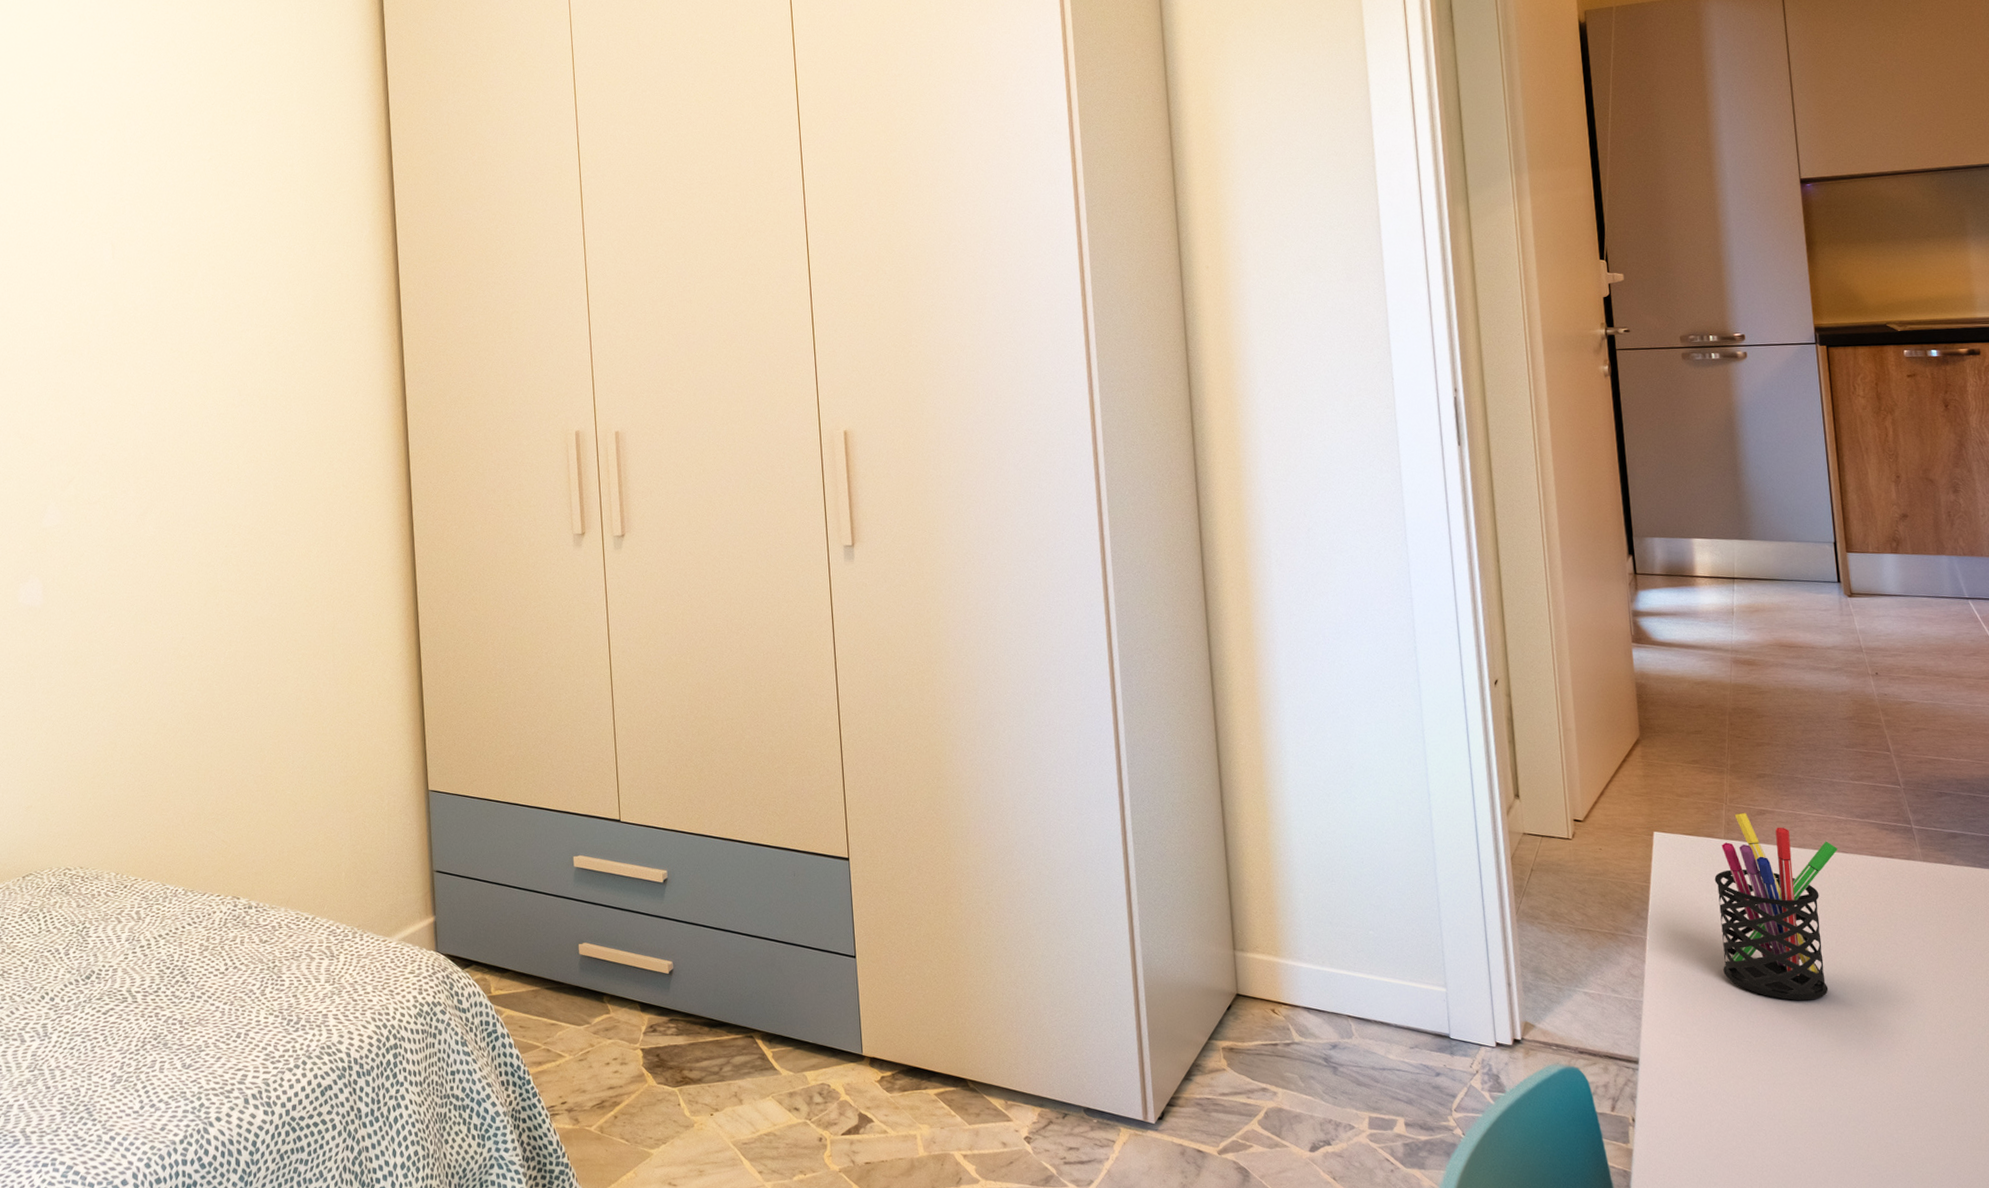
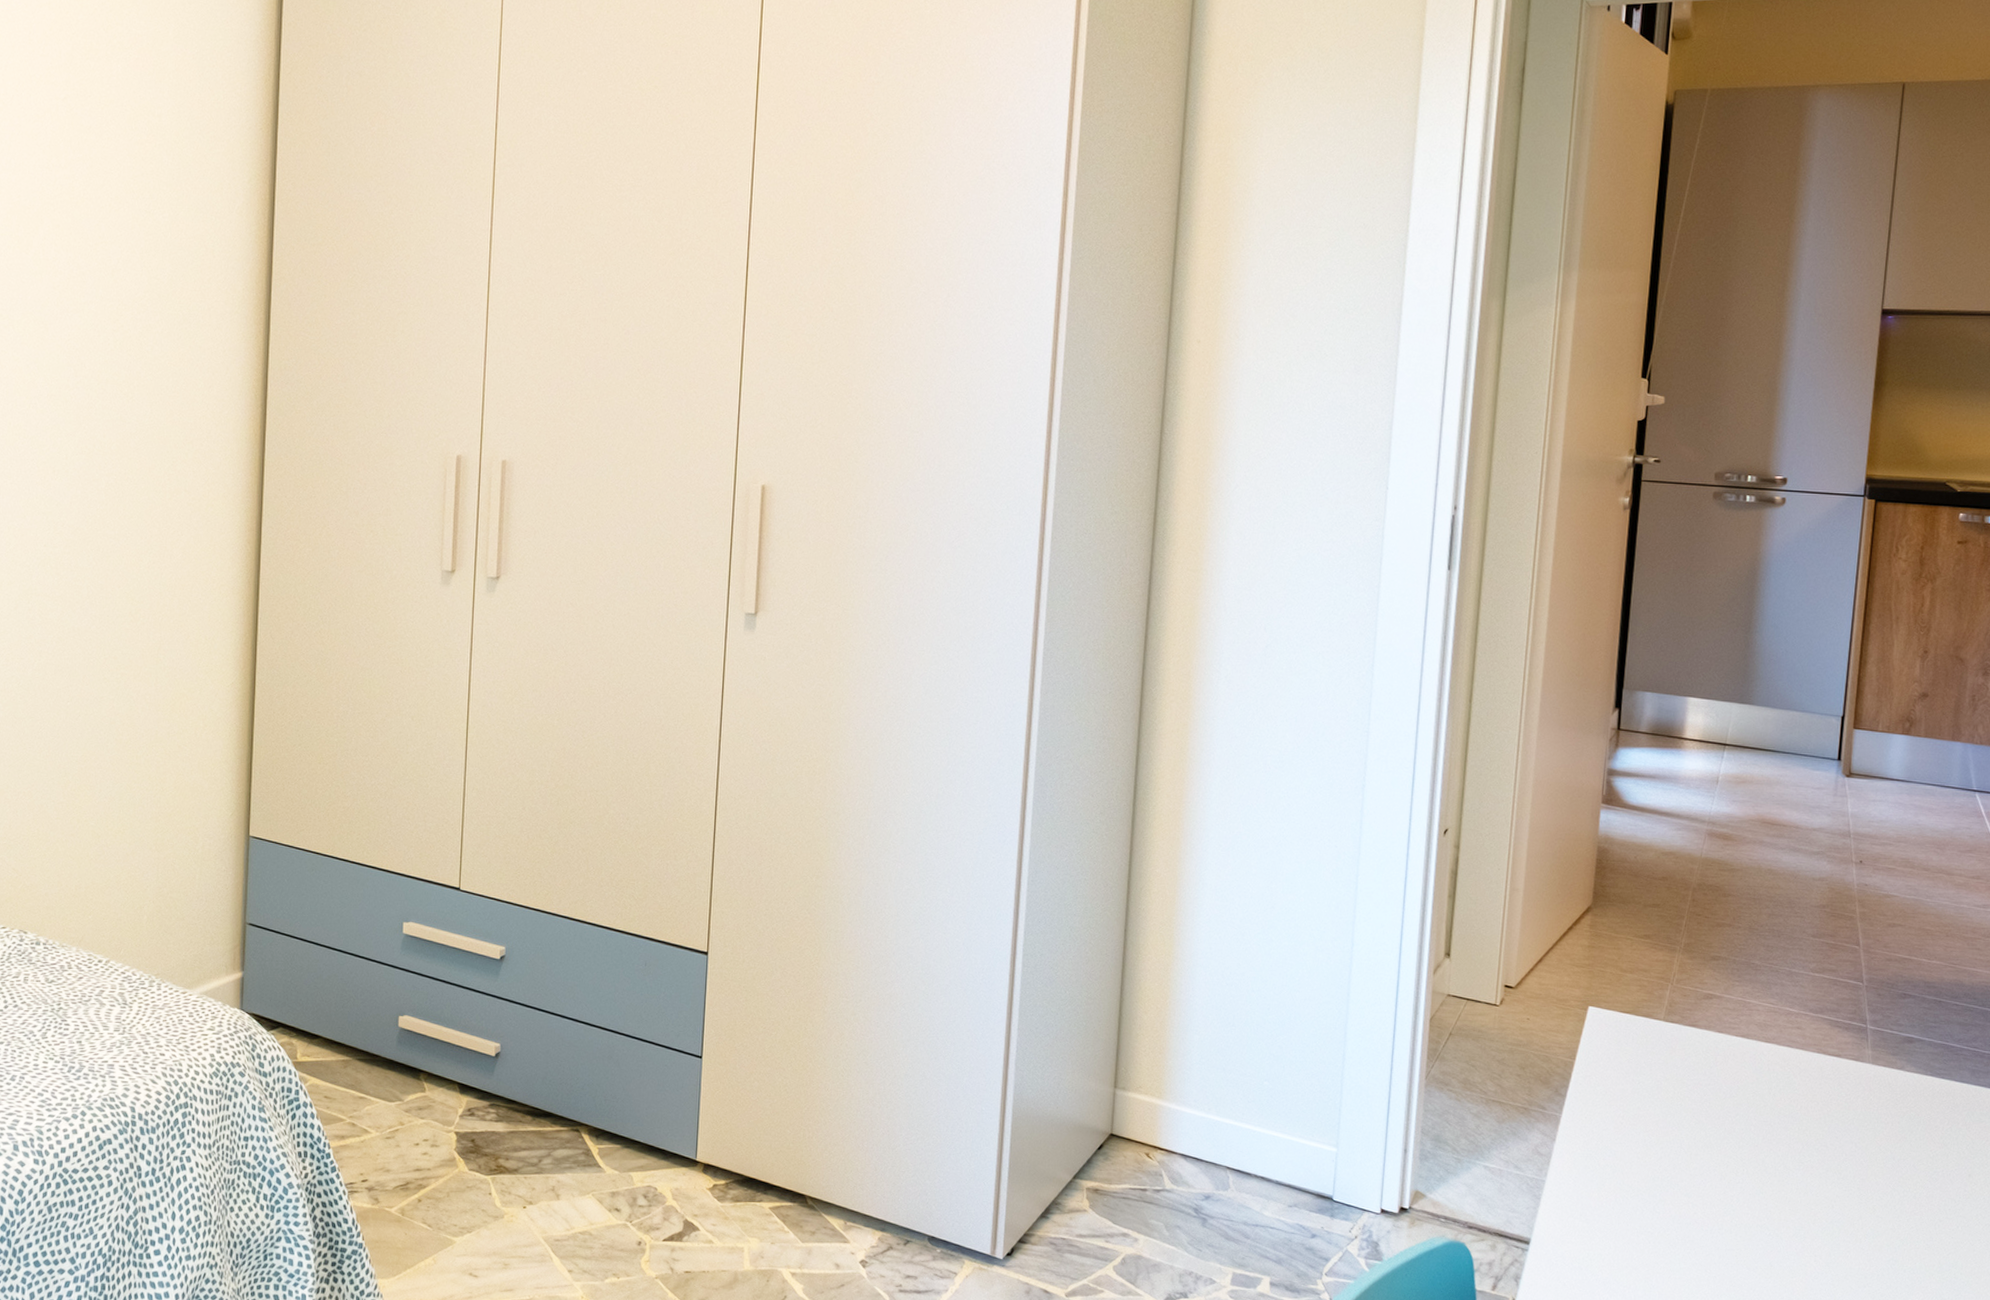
pen holder: present [1714,813,1839,1001] -> none [1637,995,1784,1196]

